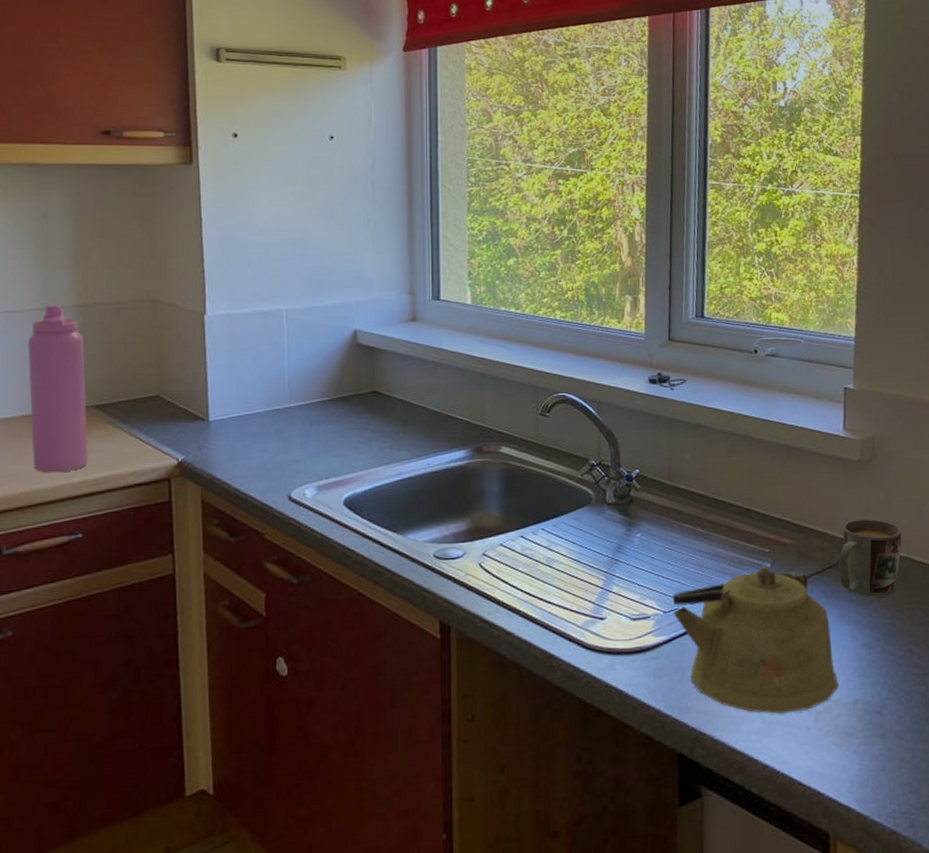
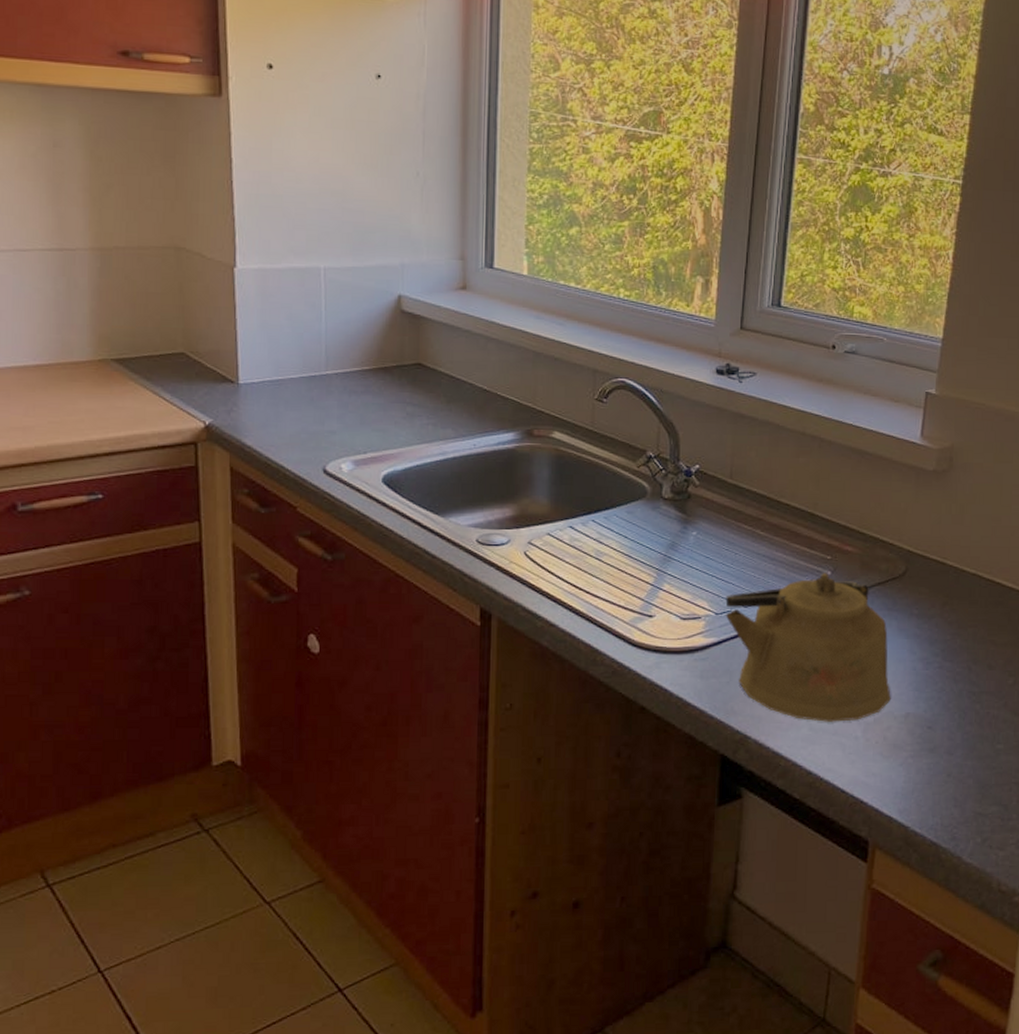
water bottle: present [28,305,88,473] -> none [40,246,108,429]
mug: present [838,519,902,597] -> none [902,532,972,612]

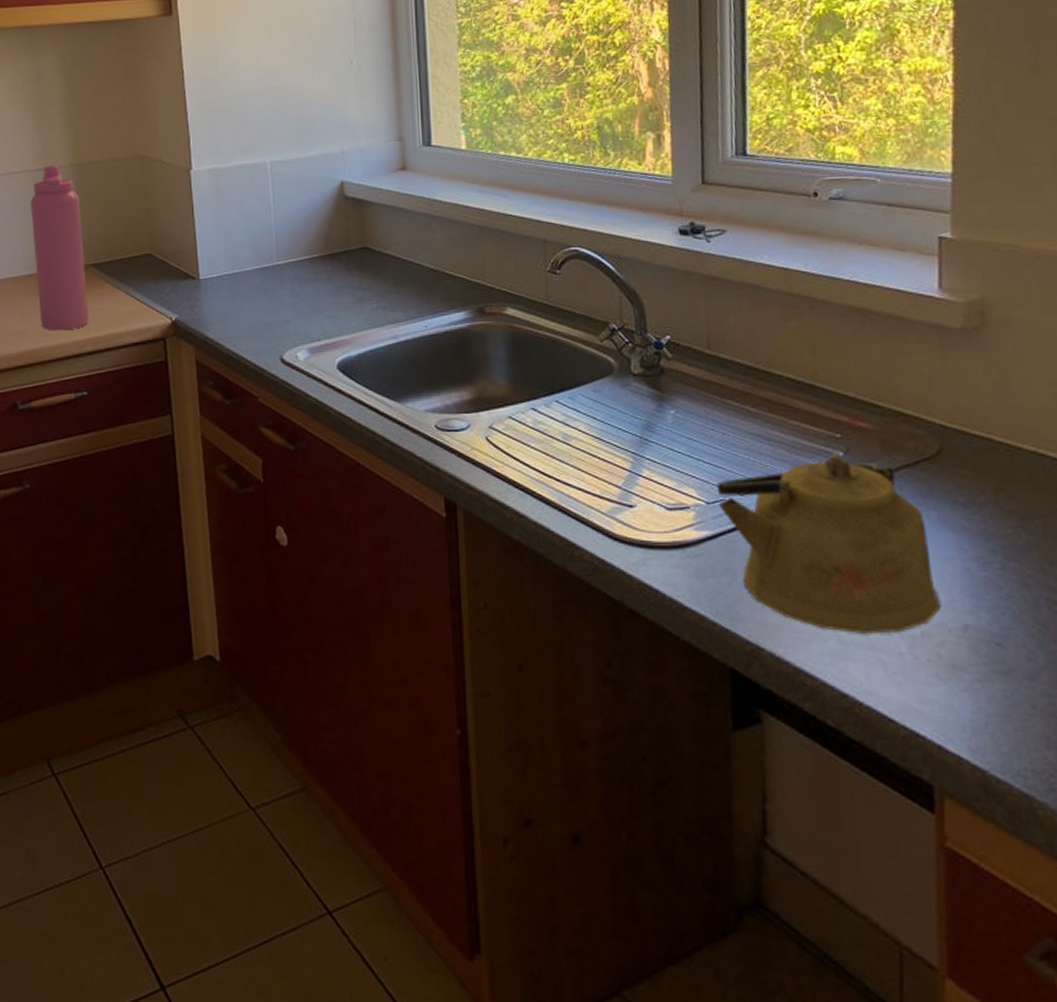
water bottle: none [40,246,108,429] -> present [31,165,89,331]

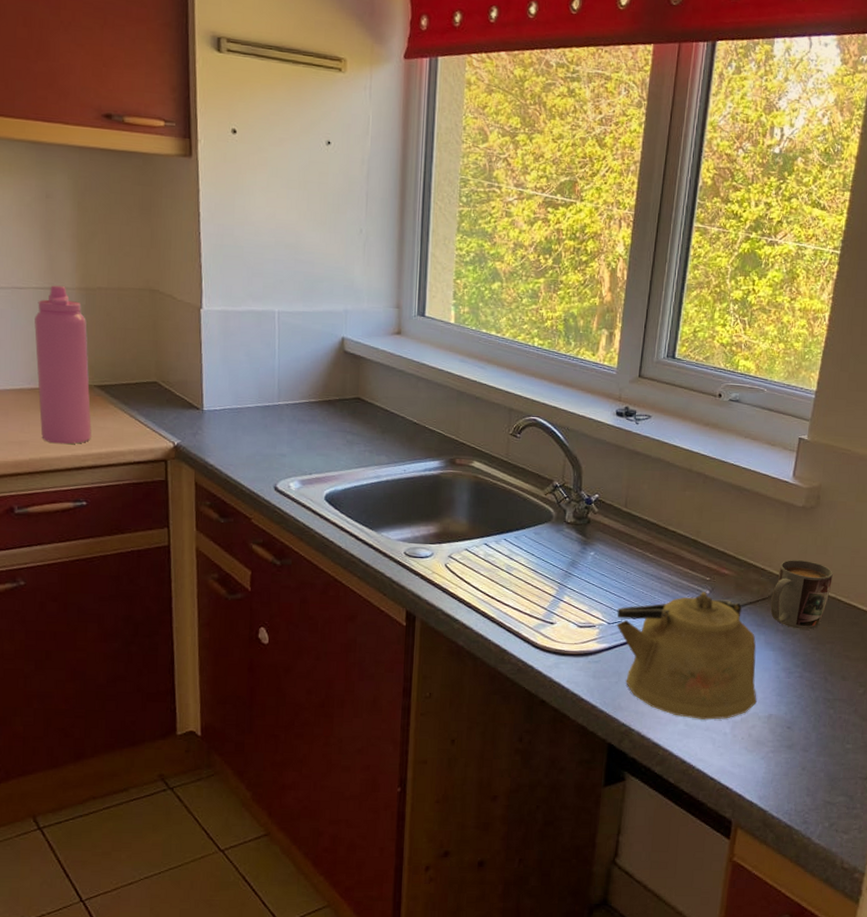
mug: none [936,402,1027,499] -> present [770,560,833,630]

